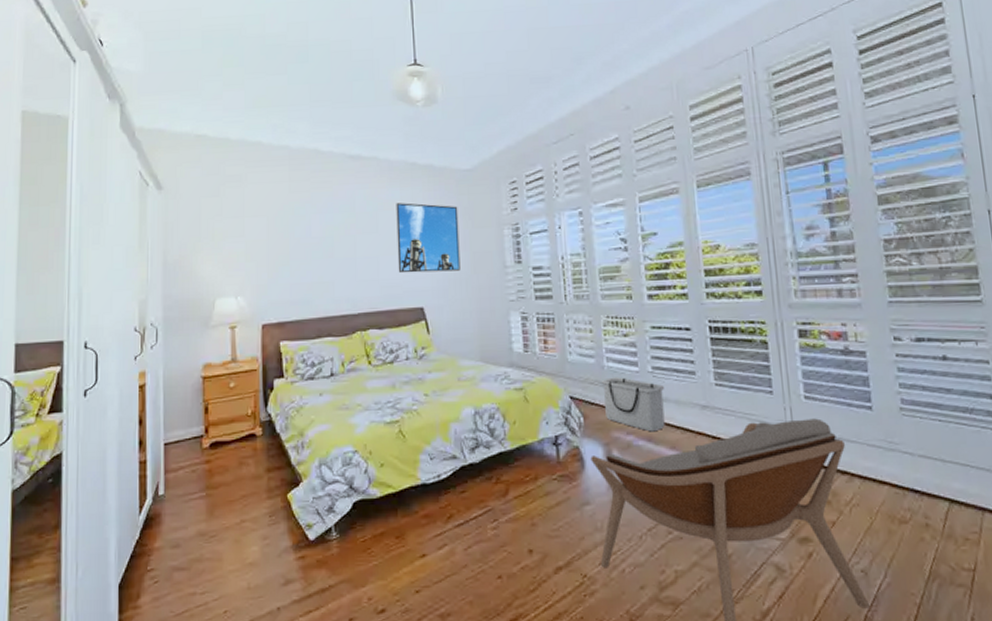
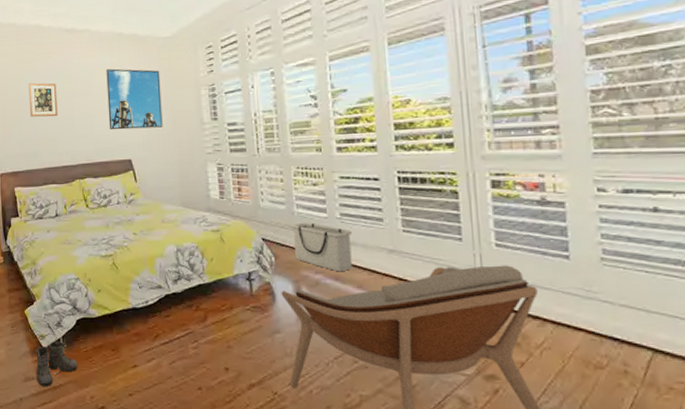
boots: none [292,531,353,589] -> present [30,341,78,386]
picture frame: none [301,216,337,257] -> present [28,83,58,117]

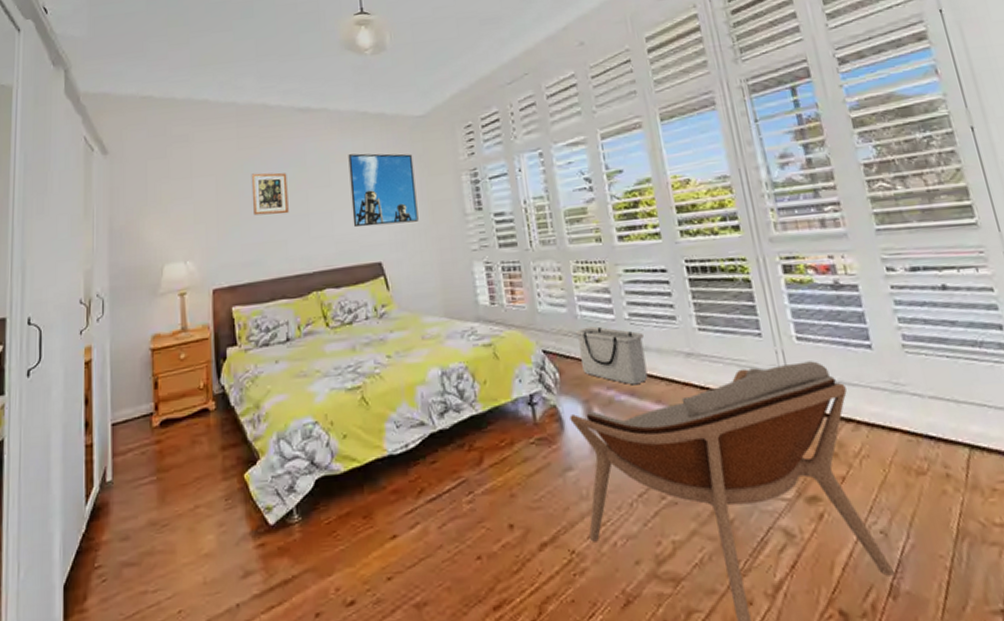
boots: present [30,341,78,386] -> none [251,513,318,582]

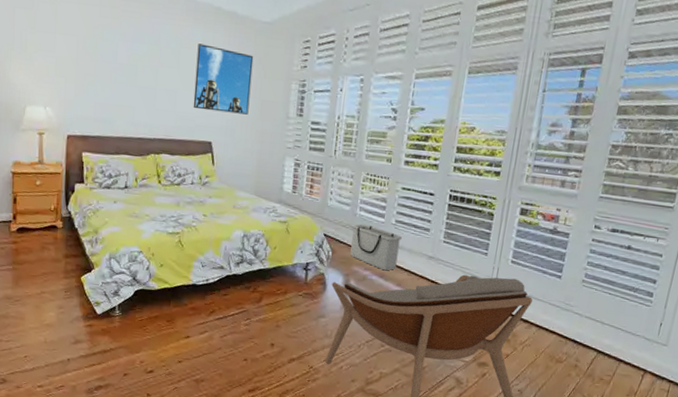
picture frame: present [251,172,289,216] -> none [108,42,142,85]

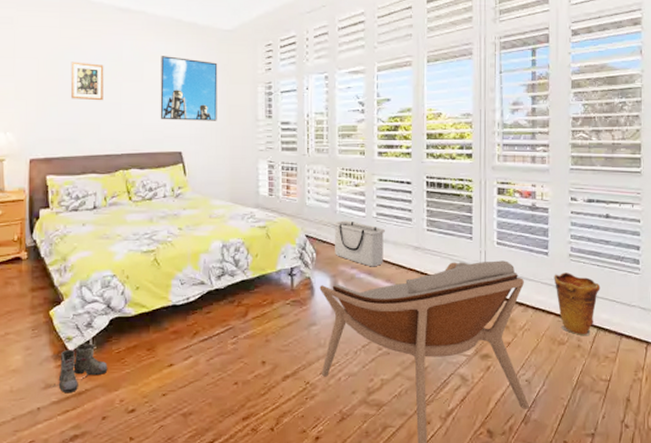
boots: none [80,308,131,350] -> present [51,343,108,392]
picture frame: none [108,42,142,85] -> present [70,61,104,101]
vase: none [562,296,609,358] -> present [554,273,600,336]

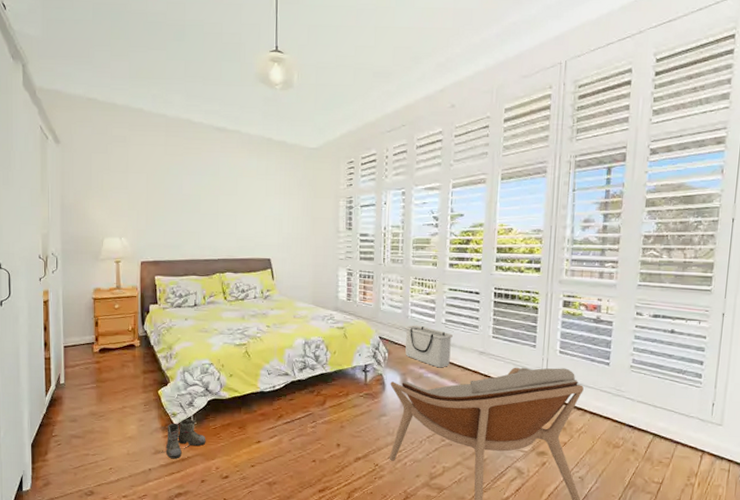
picture frame: present [70,61,104,101] -> none [174,176,203,212]
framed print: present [160,56,218,121] -> none [252,172,304,232]
vase: present [554,273,600,336] -> none [613,382,660,442]

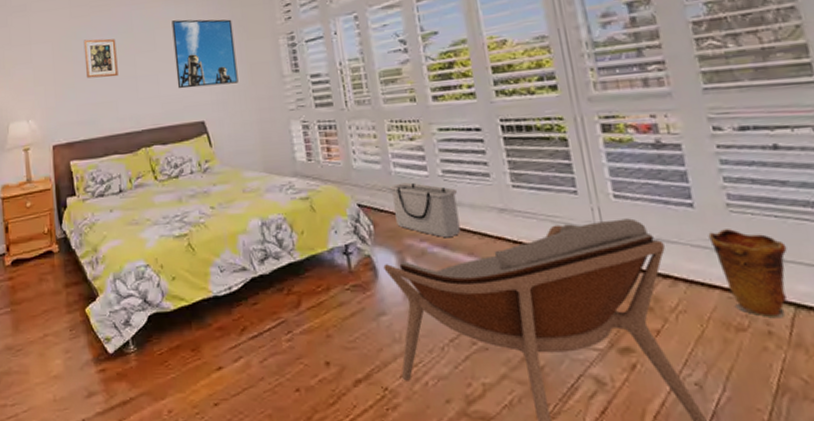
boots: present [160,419,206,458] -> none [94,344,152,402]
picture frame: none [174,176,203,212] -> present [83,38,118,79]
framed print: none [252,172,304,232] -> present [171,19,239,89]
vase: none [613,382,660,442] -> present [708,229,787,318]

